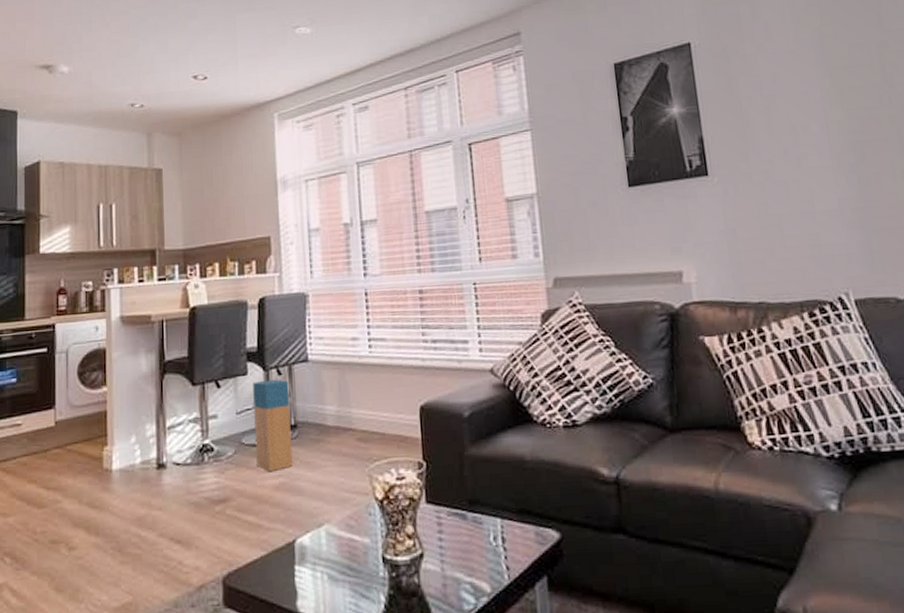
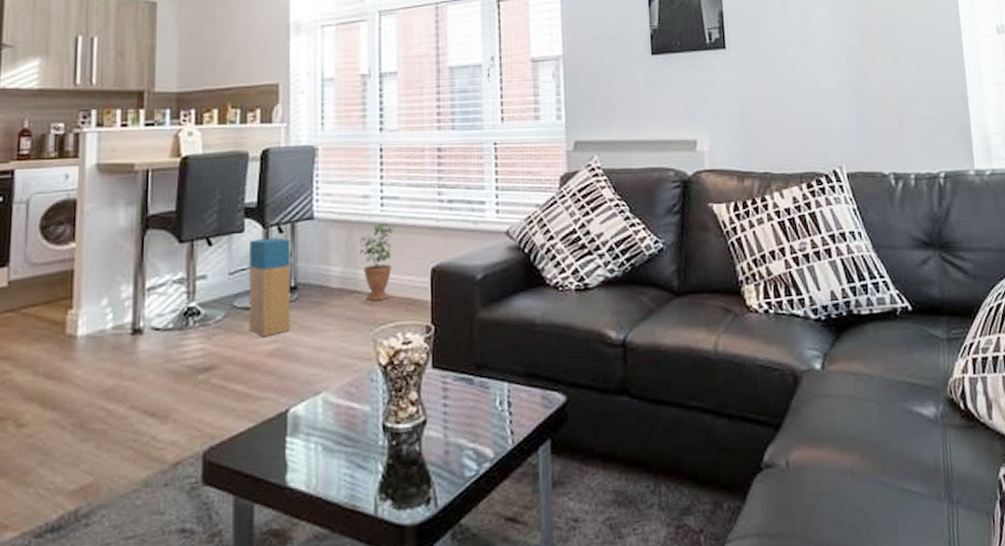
potted plant: none [350,360,382,438] -> present [359,219,394,301]

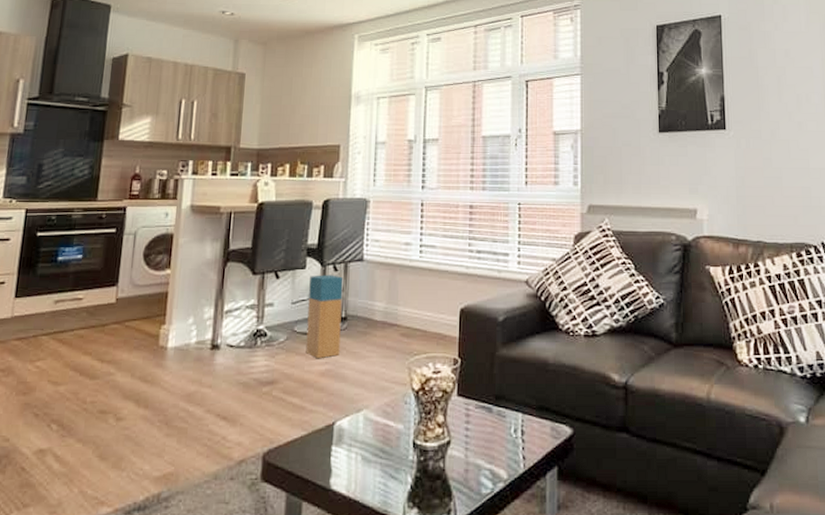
potted plant: present [359,219,394,301] -> none [400,264,430,334]

